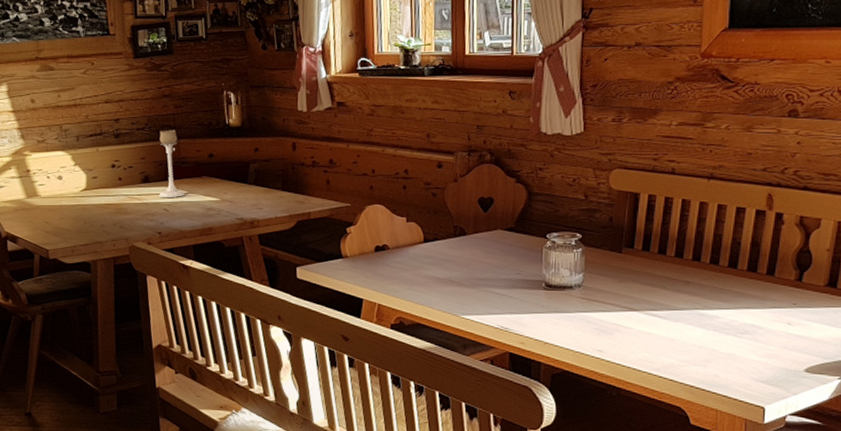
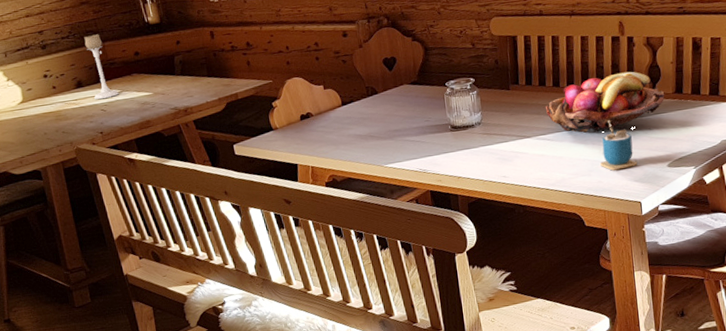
fruit basket: none [662,252,814,320] -> present [546,71,665,133]
cup: none [720,306,767,366] -> present [600,120,638,171]

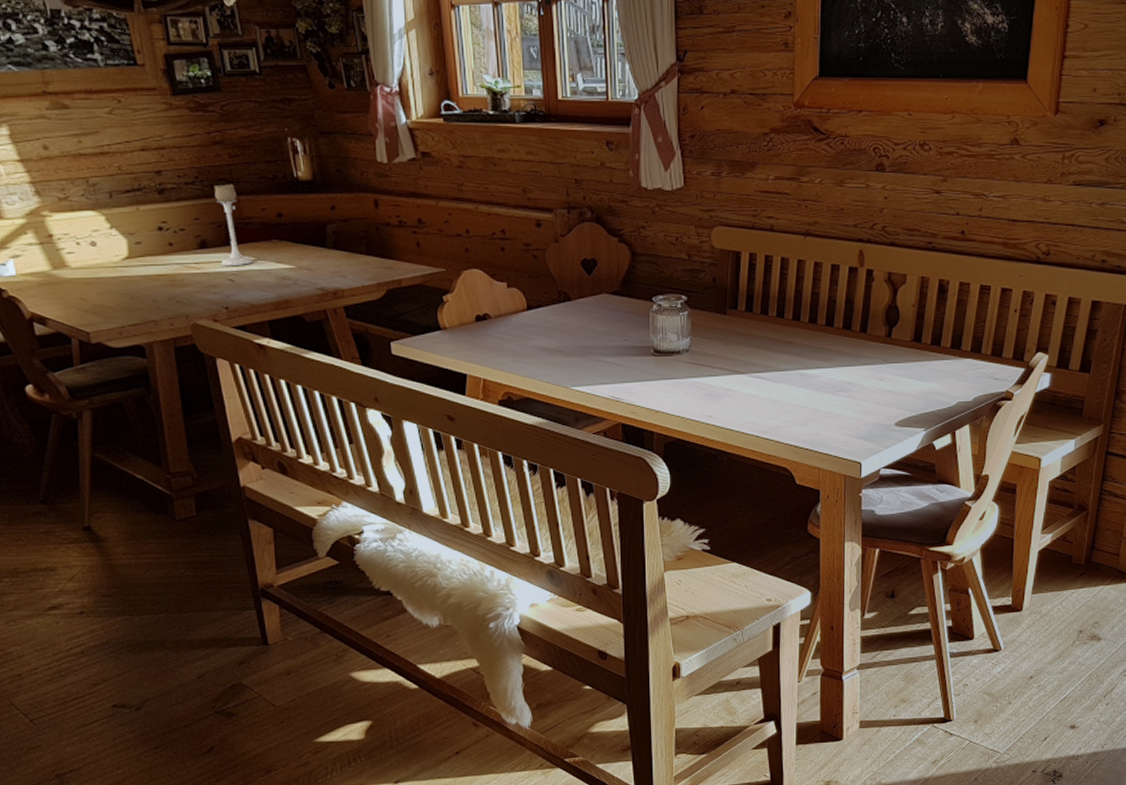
fruit basket: present [546,71,665,133] -> none [766,310,901,378]
cup: present [600,120,638,171] -> none [820,364,862,423]

